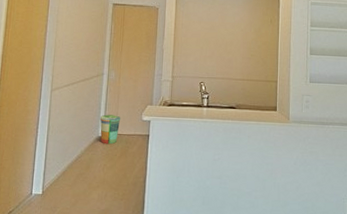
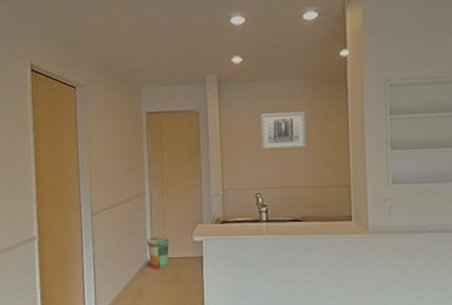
wall art: none [209,15,246,47] -> present [261,111,307,149]

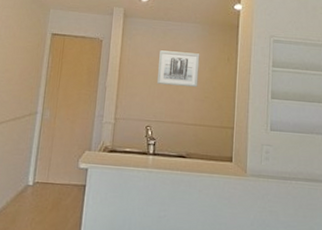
trash can: present [146,237,170,269] -> none [29,160,55,195]

